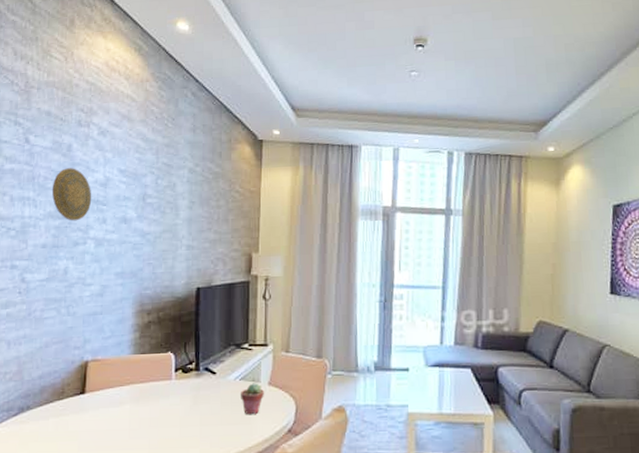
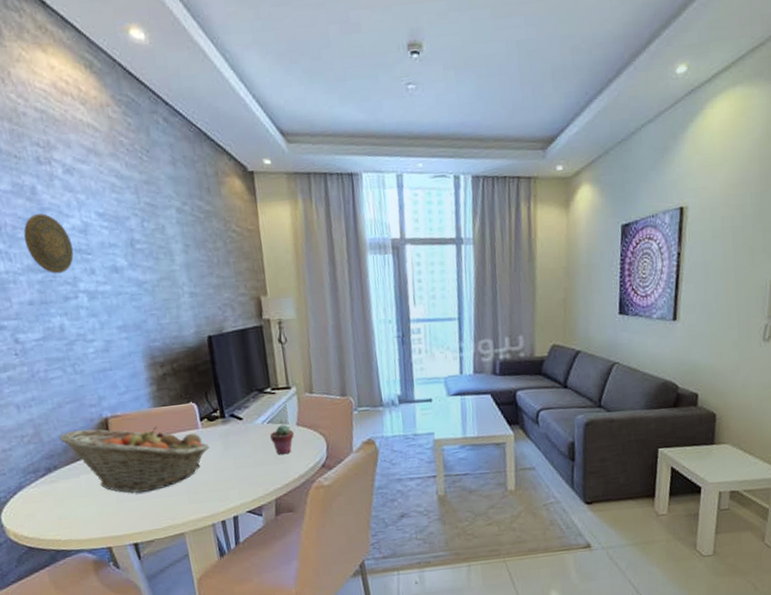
fruit basket: none [39,371,180,443] -> present [59,427,210,494]

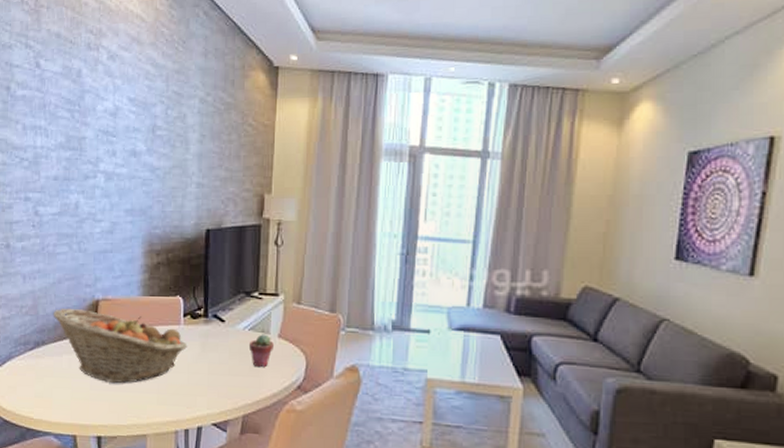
decorative plate: present [23,213,74,274] -> none [62,95,102,153]

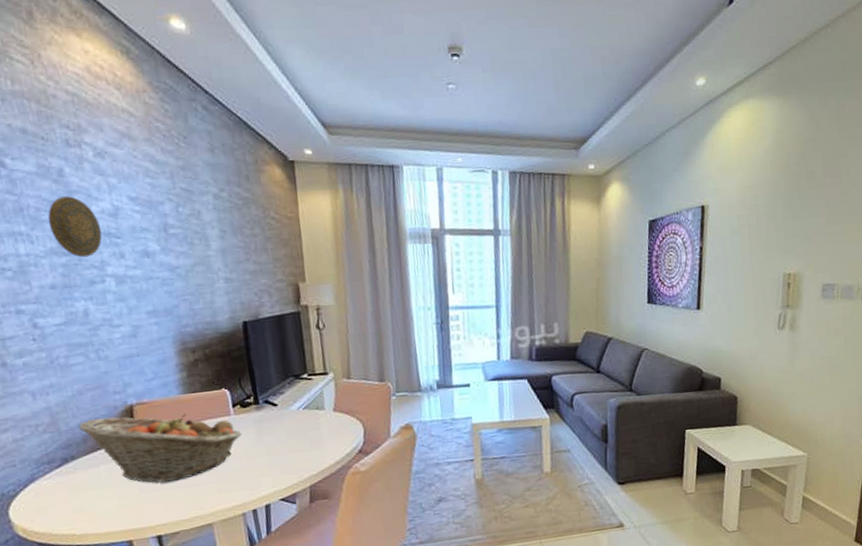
decorative plate: none [62,95,102,153] -> present [48,196,102,258]
potted succulent: present [250,334,275,368] -> none [306,410,331,441]

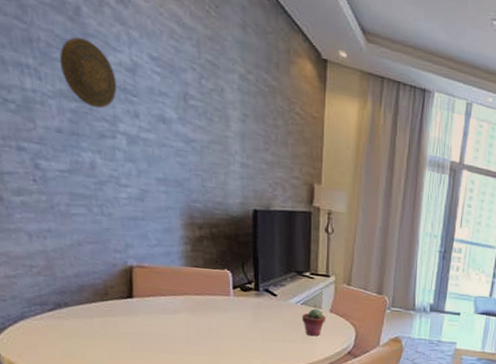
fruit basket: present [78,414,243,483] -> none [75,271,239,346]
potted succulent: none [306,410,331,441] -> present [302,308,327,336]

